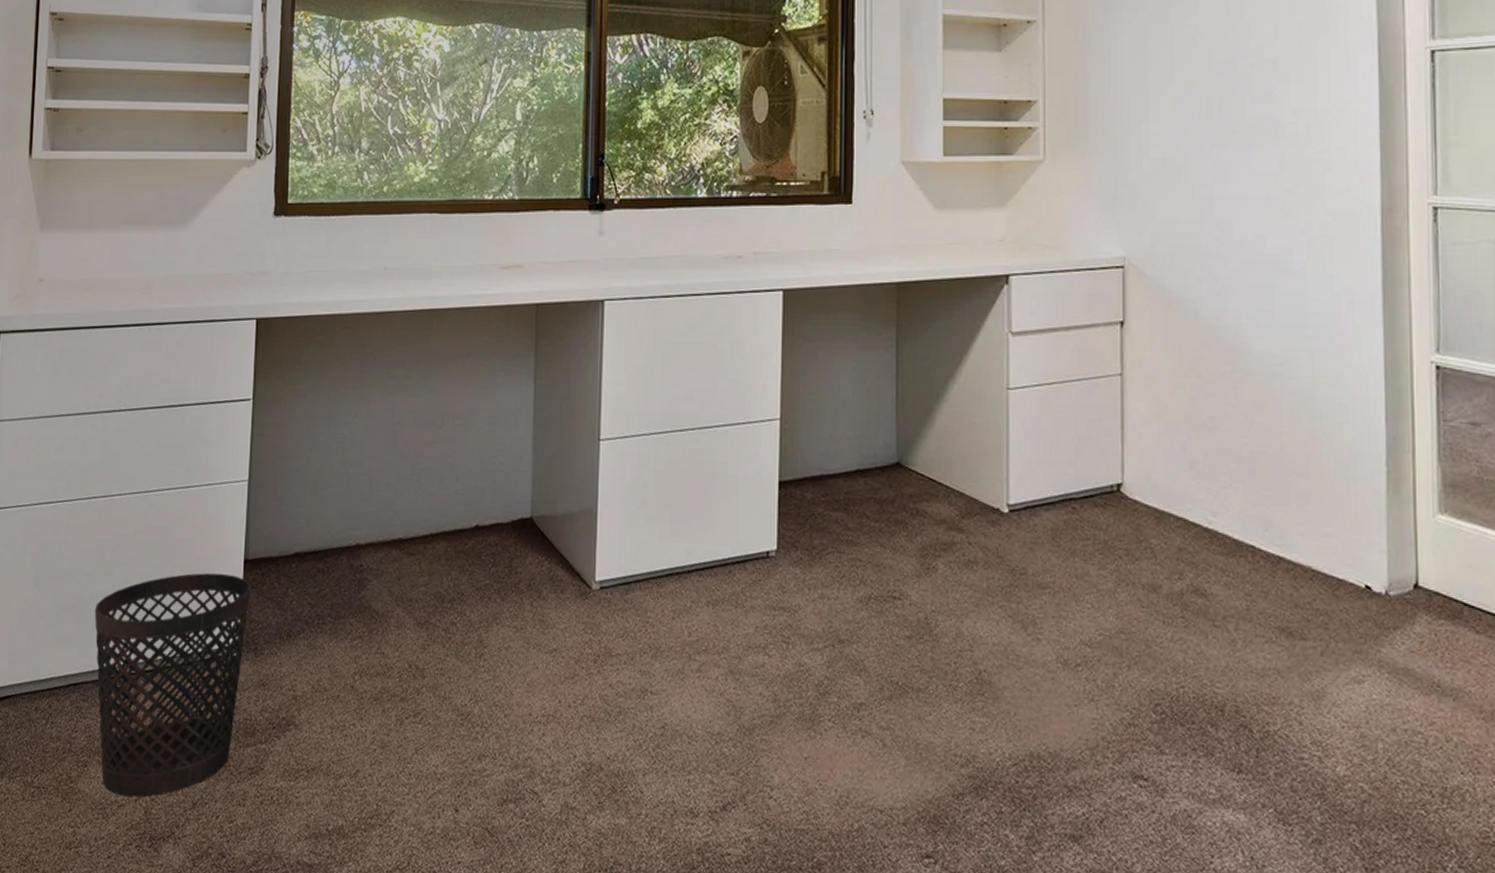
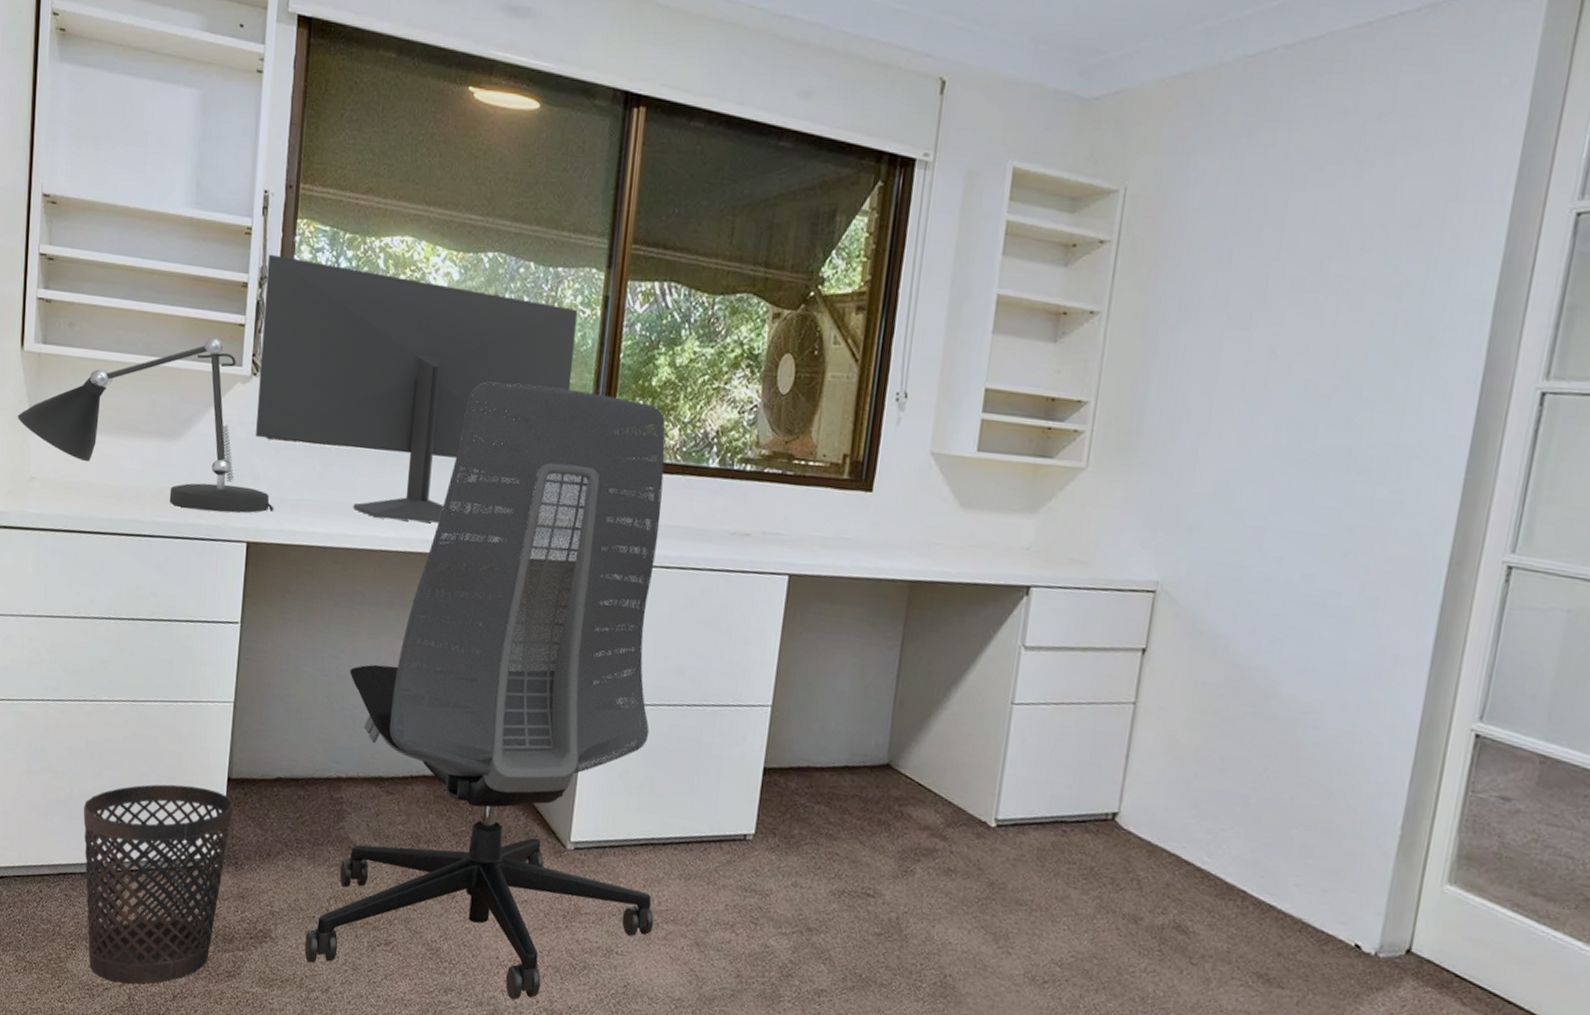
desk lamp: none [25,128,282,293] -> present [17,338,274,514]
computer monitor: none [262,46,563,281] -> present [256,254,578,523]
office chair: none [330,140,686,758] -> present [304,382,666,1000]

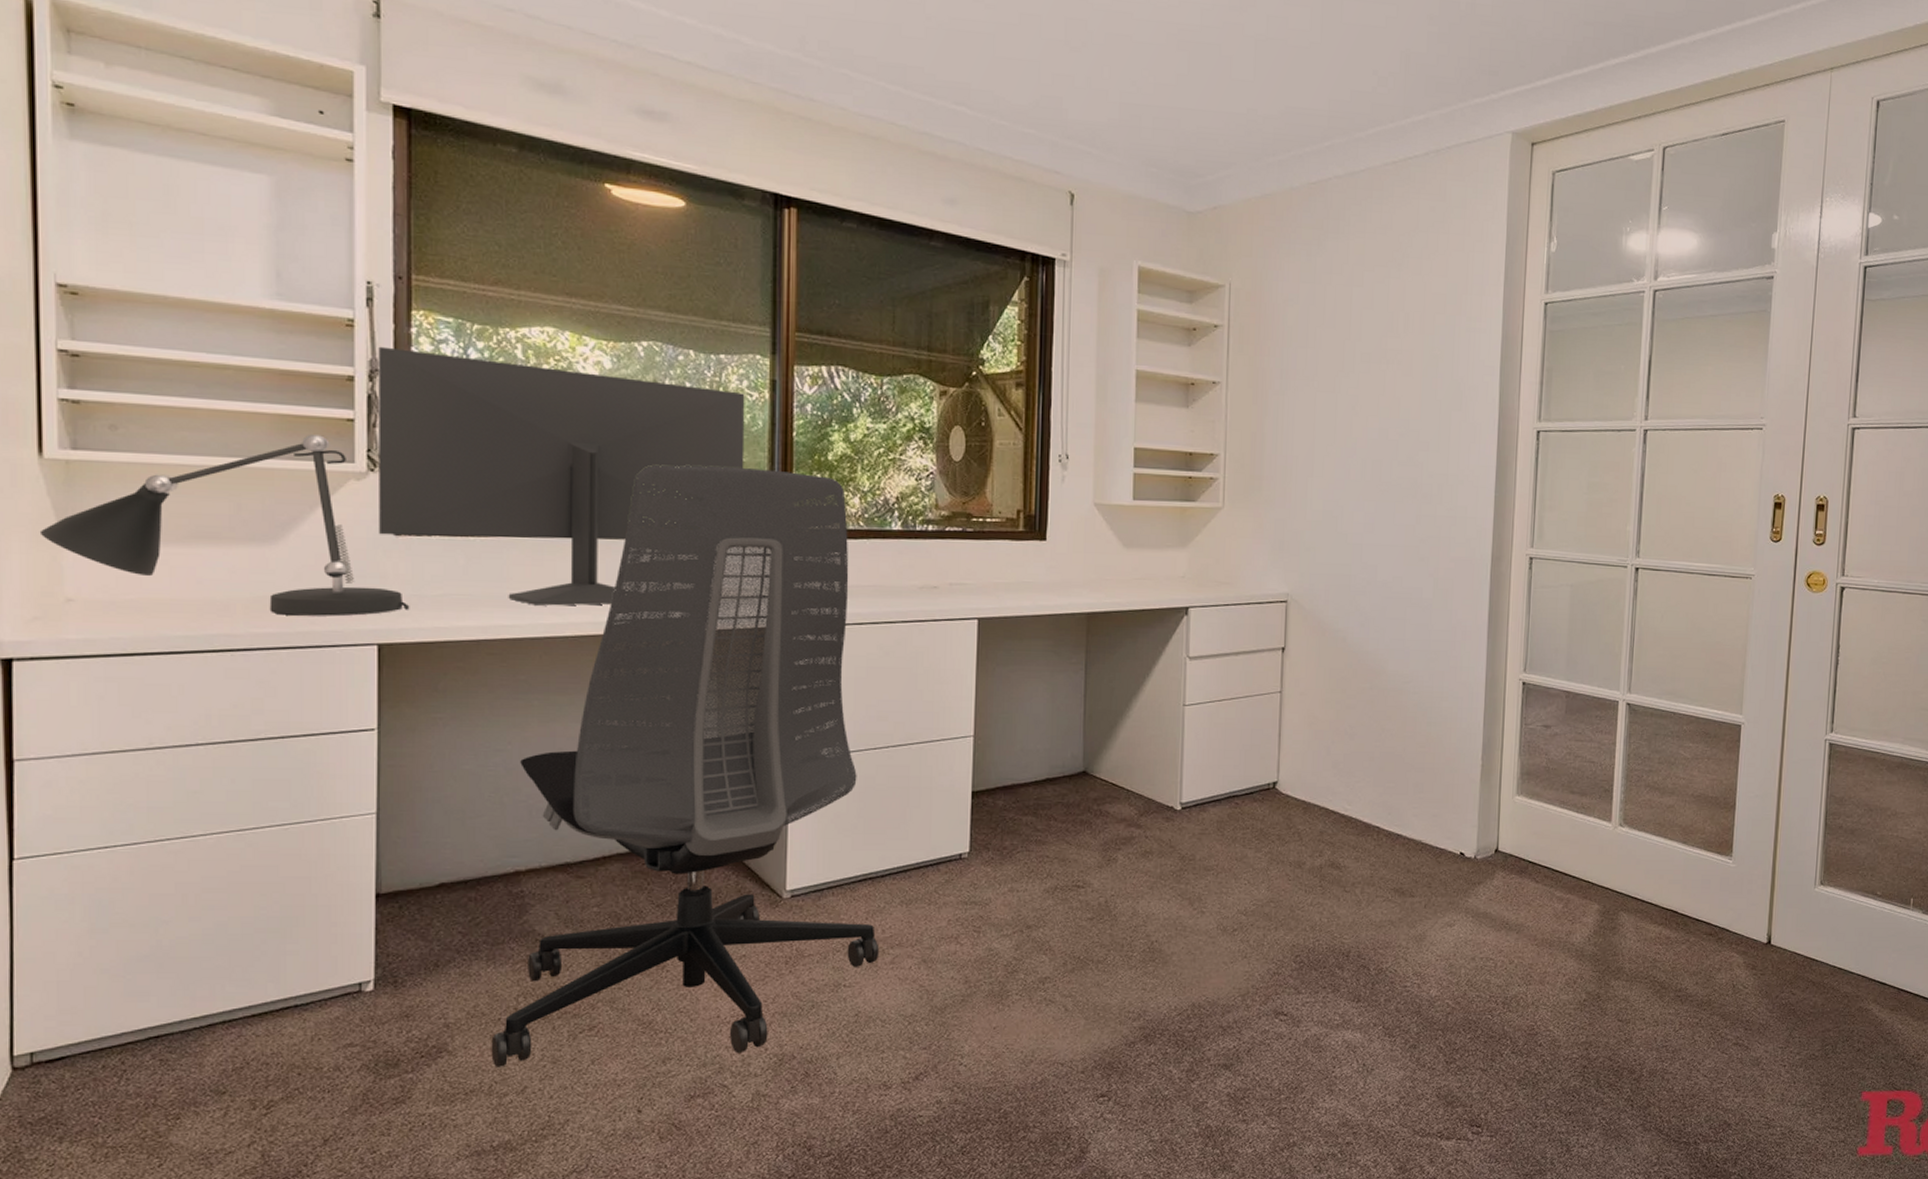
trash bin: present [83,784,233,984] -> none [177,909,385,1142]

